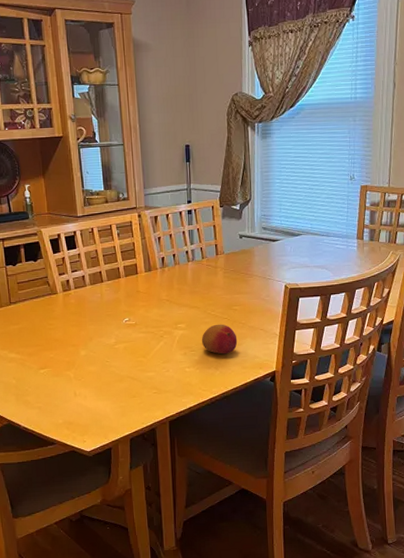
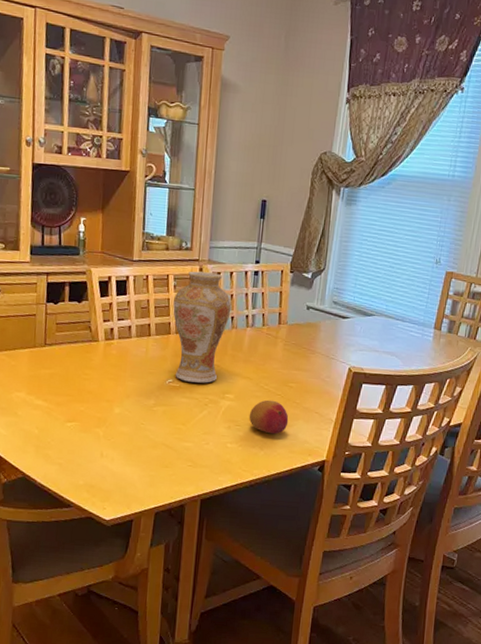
vase: none [119,217,172,319] -> present [173,271,232,383]

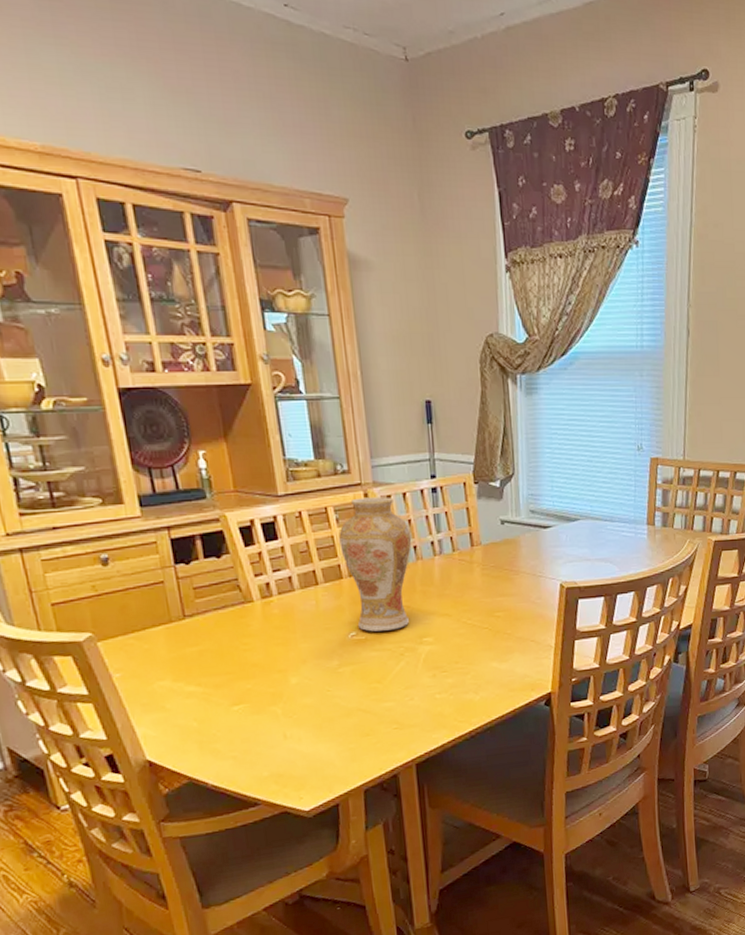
fruit: present [249,399,289,434] -> none [455,635,502,675]

